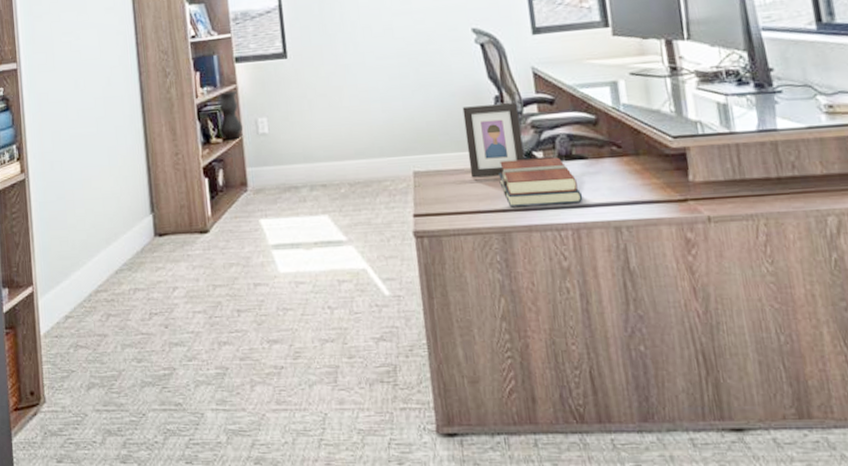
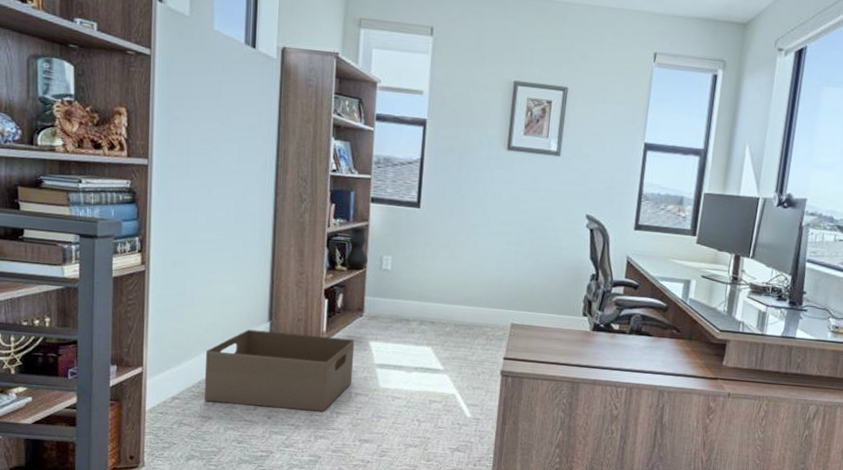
storage basket: none [92,220,249,317] -> present [204,329,355,412]
picture frame: present [462,103,525,178] -> none [557,278,609,339]
books: present [498,157,583,206] -> none [579,326,642,368]

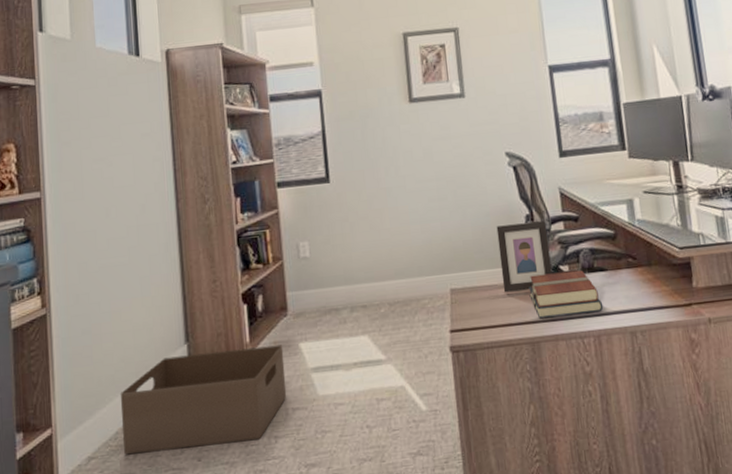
vase: present [345,226,369,271] -> none [258,216,284,266]
picture frame: none [557,278,609,339] -> present [496,221,552,293]
books: none [579,326,642,368] -> present [528,270,603,318]

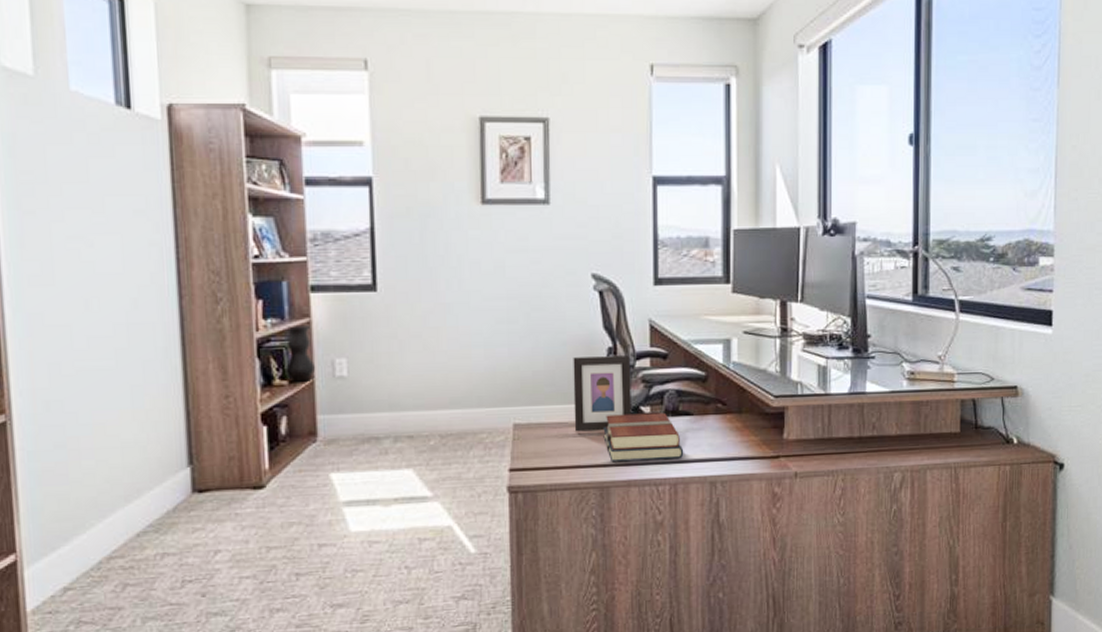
storage basket: present [120,344,287,455] -> none [104,474,313,587]
vase: none [258,216,284,266] -> present [284,325,316,383]

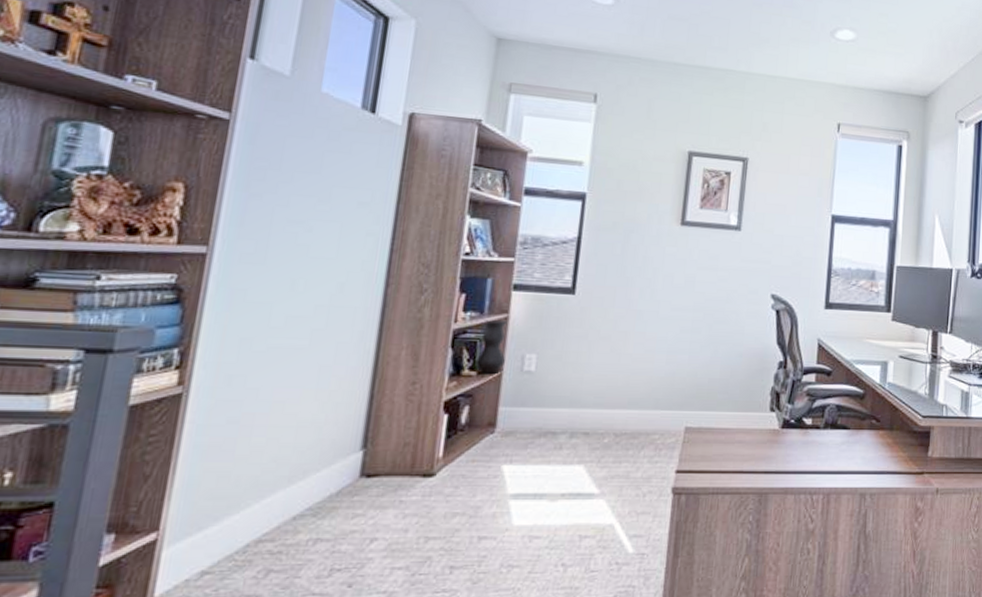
picture frame: present [573,356,631,432] -> none [741,368,799,439]
books: present [603,412,684,461] -> none [767,424,839,469]

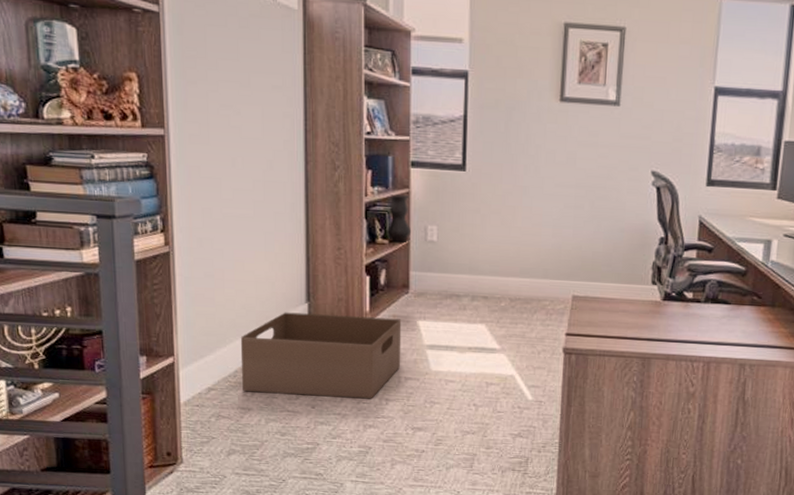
storage basket: none [252,463,482,573] -> present [240,312,402,399]

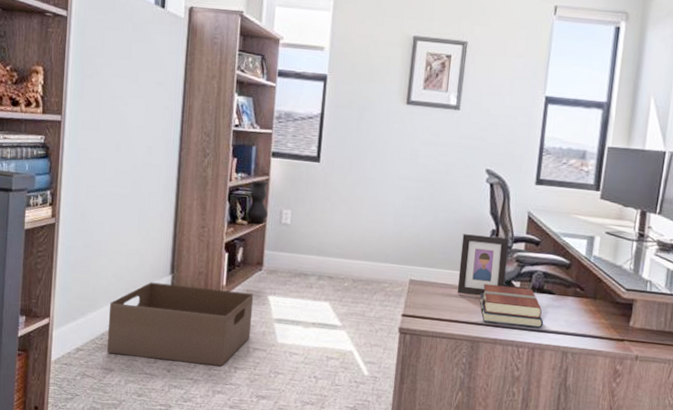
picture frame: none [624,243,680,309] -> present [457,234,509,296]
books: none [649,296,719,340] -> present [479,283,544,328]

